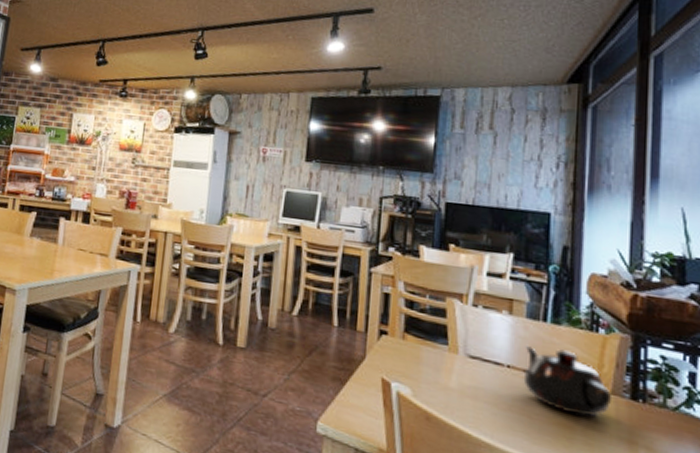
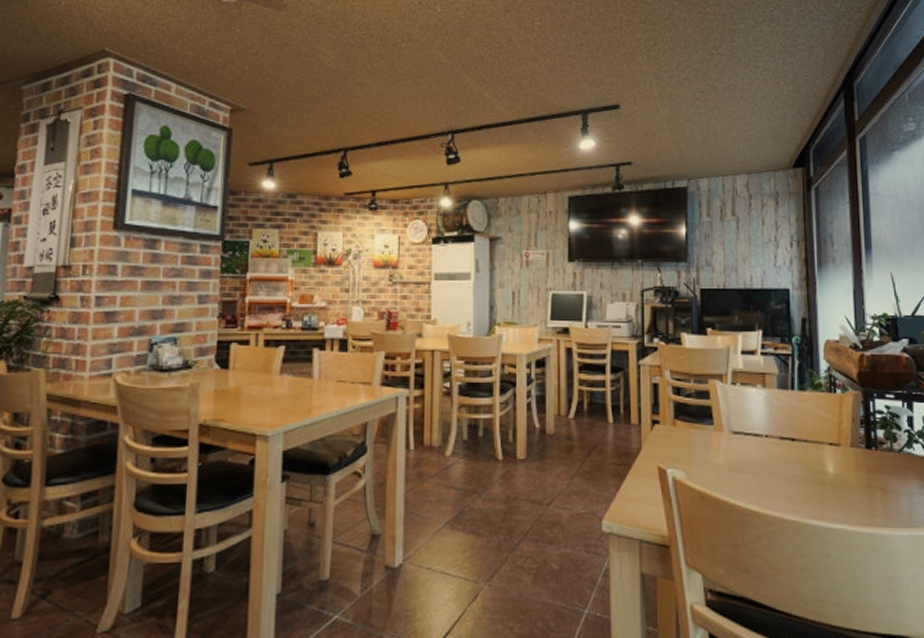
teapot: present [523,346,613,418] -> none [778,413,852,472]

